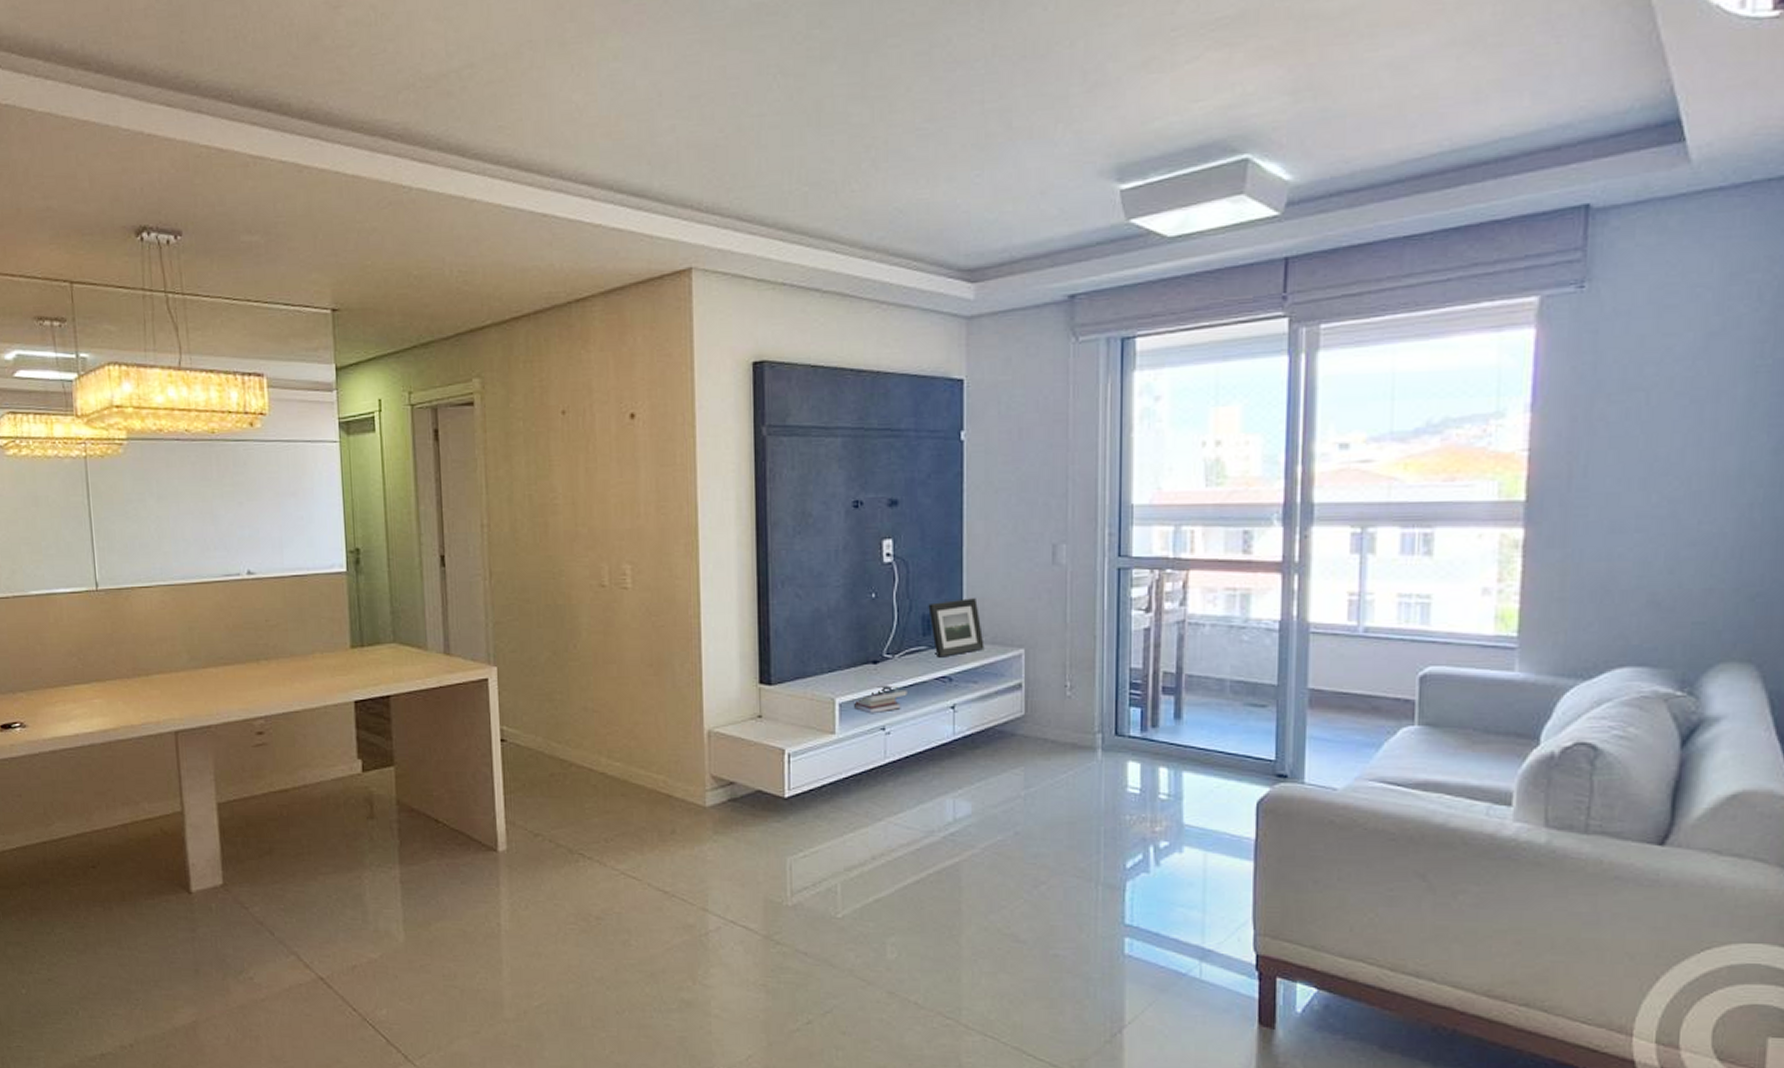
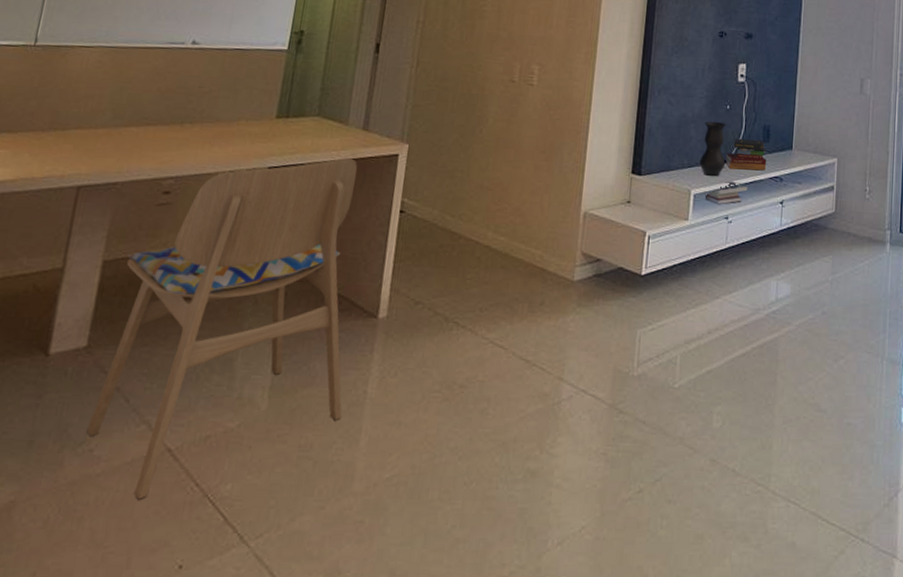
dining chair: none [238,686,479,1022] -> present [86,158,358,500]
vase: none [843,614,876,682] -> present [699,121,726,177]
books: none [876,633,930,671] -> present [726,138,767,171]
picture frame: present [928,598,984,658] -> none [768,115,808,161]

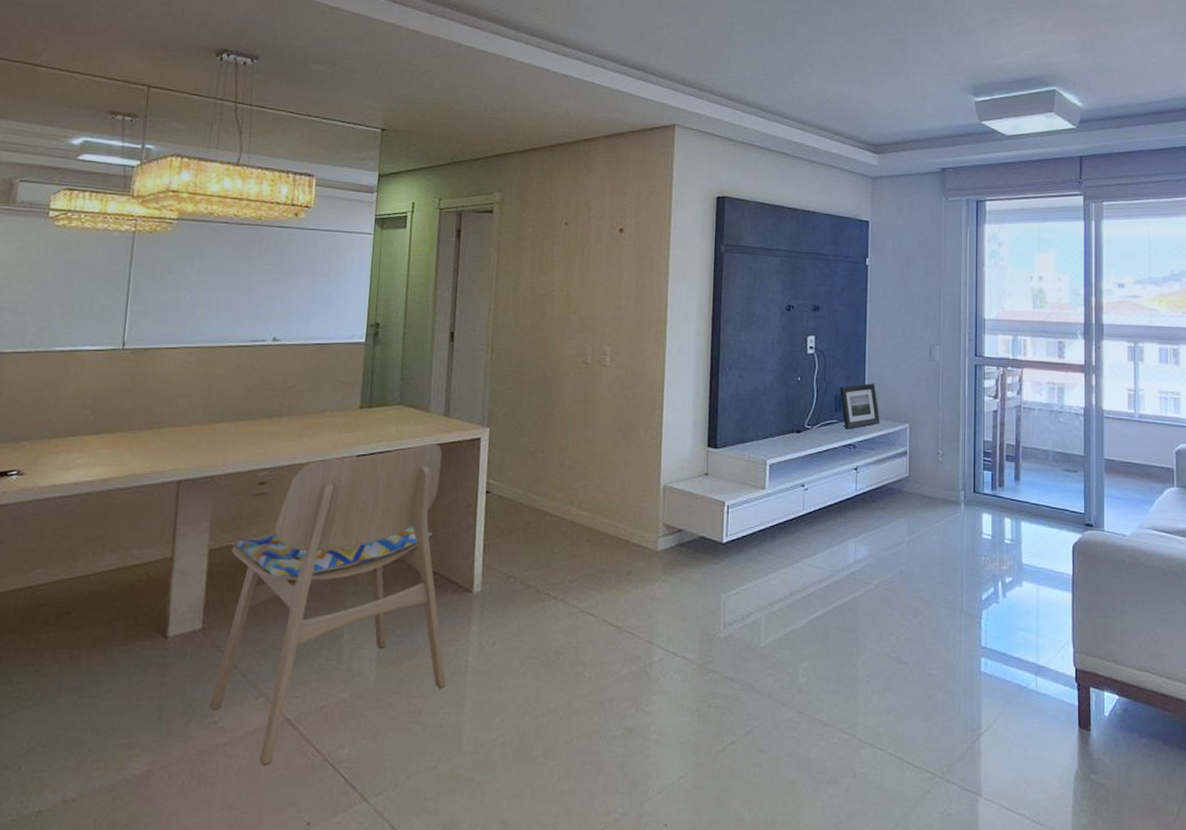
vase: present [699,121,726,177] -> none [773,393,799,447]
books: present [705,181,748,205] -> none [780,450,822,474]
books: present [726,138,767,171] -> none [799,408,840,439]
picture frame: none [768,115,808,161] -> present [839,383,880,429]

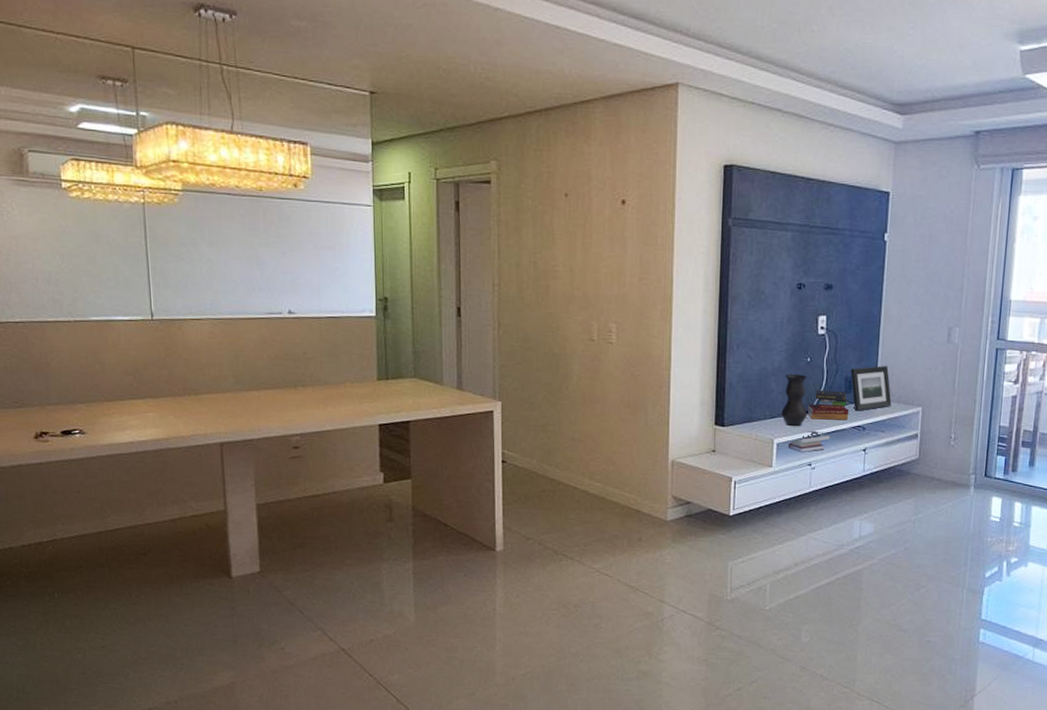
dining chair: present [210,444,446,765] -> none [275,415,477,684]
vase: none [773,393,799,447] -> present [781,374,808,427]
books: none [780,450,822,474] -> present [787,430,830,453]
books: none [799,408,840,439] -> present [808,390,849,421]

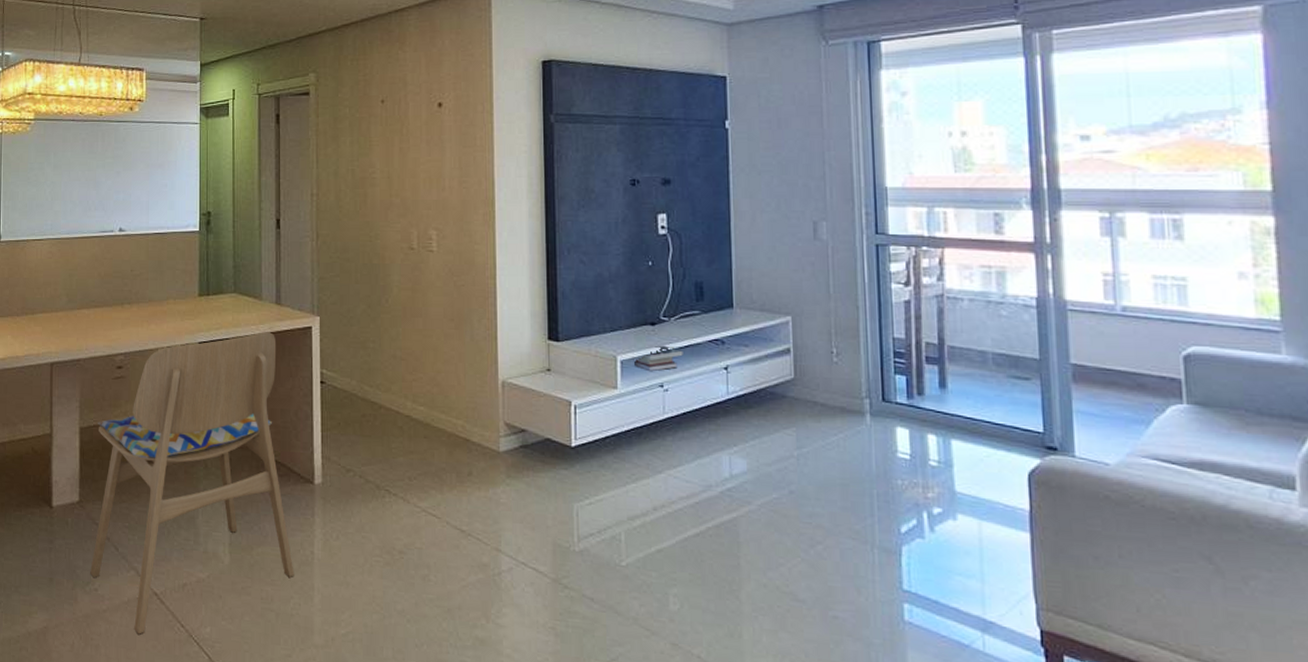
dining chair: none [275,415,477,684] -> present [90,332,294,635]
vase: present [781,374,808,427] -> none [623,280,654,341]
books: present [808,390,849,421] -> none [654,297,704,333]
picture frame: present [850,366,892,411] -> none [700,268,754,322]

